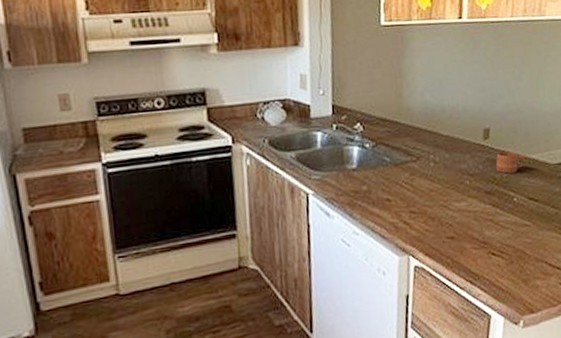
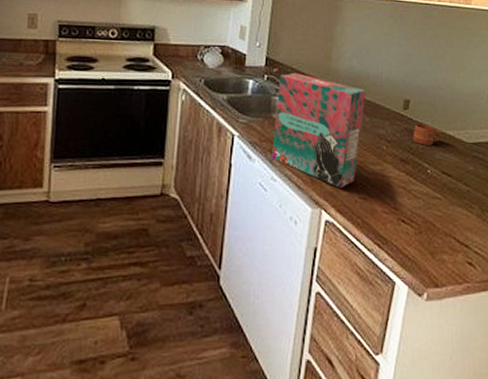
cereal box: none [349,117,443,232] -> present [272,72,366,188]

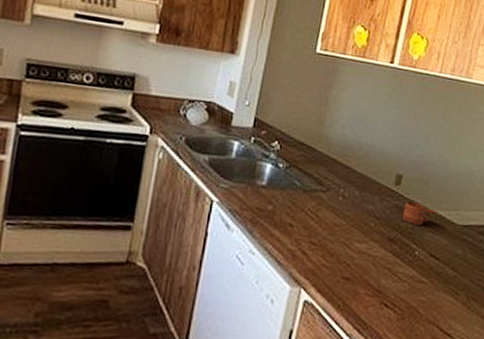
cereal box: present [272,72,366,188] -> none [252,136,358,266]

